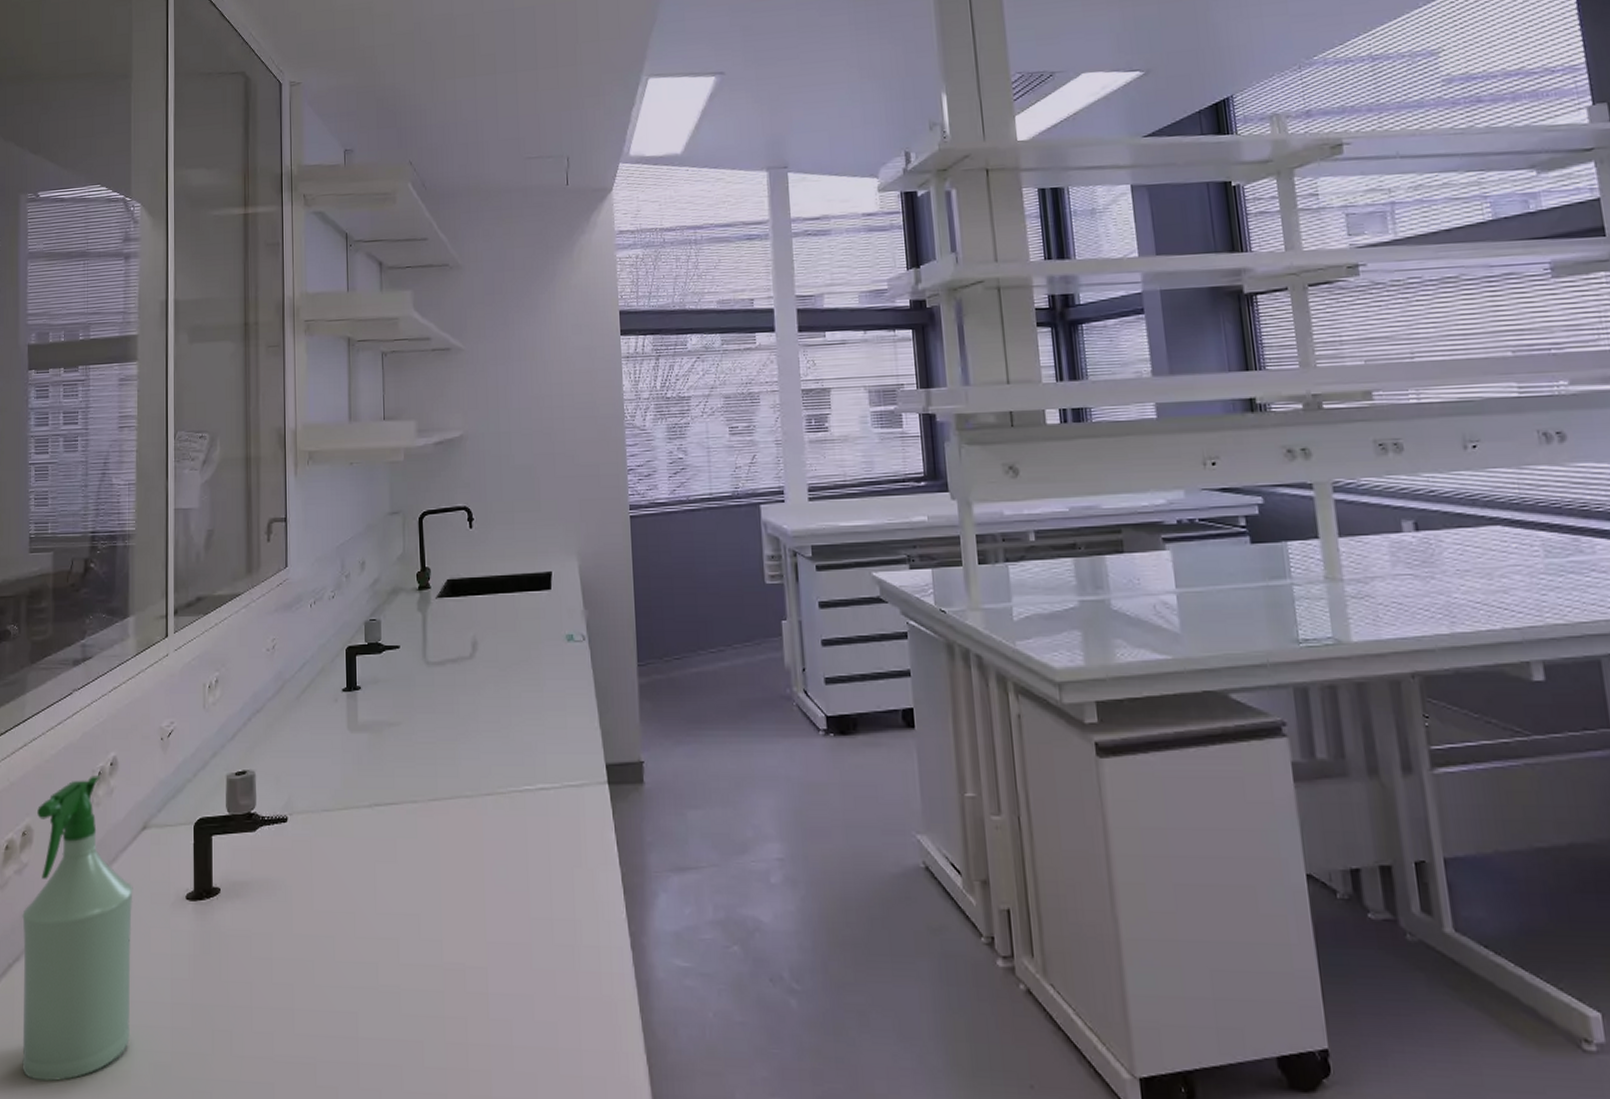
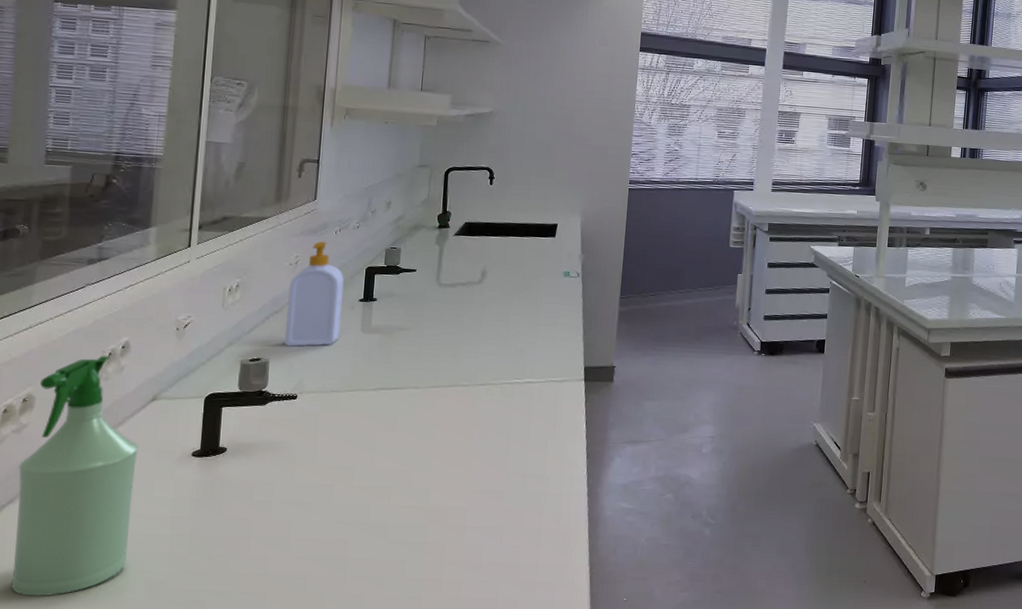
soap bottle: none [268,617,326,754] -> present [284,241,345,347]

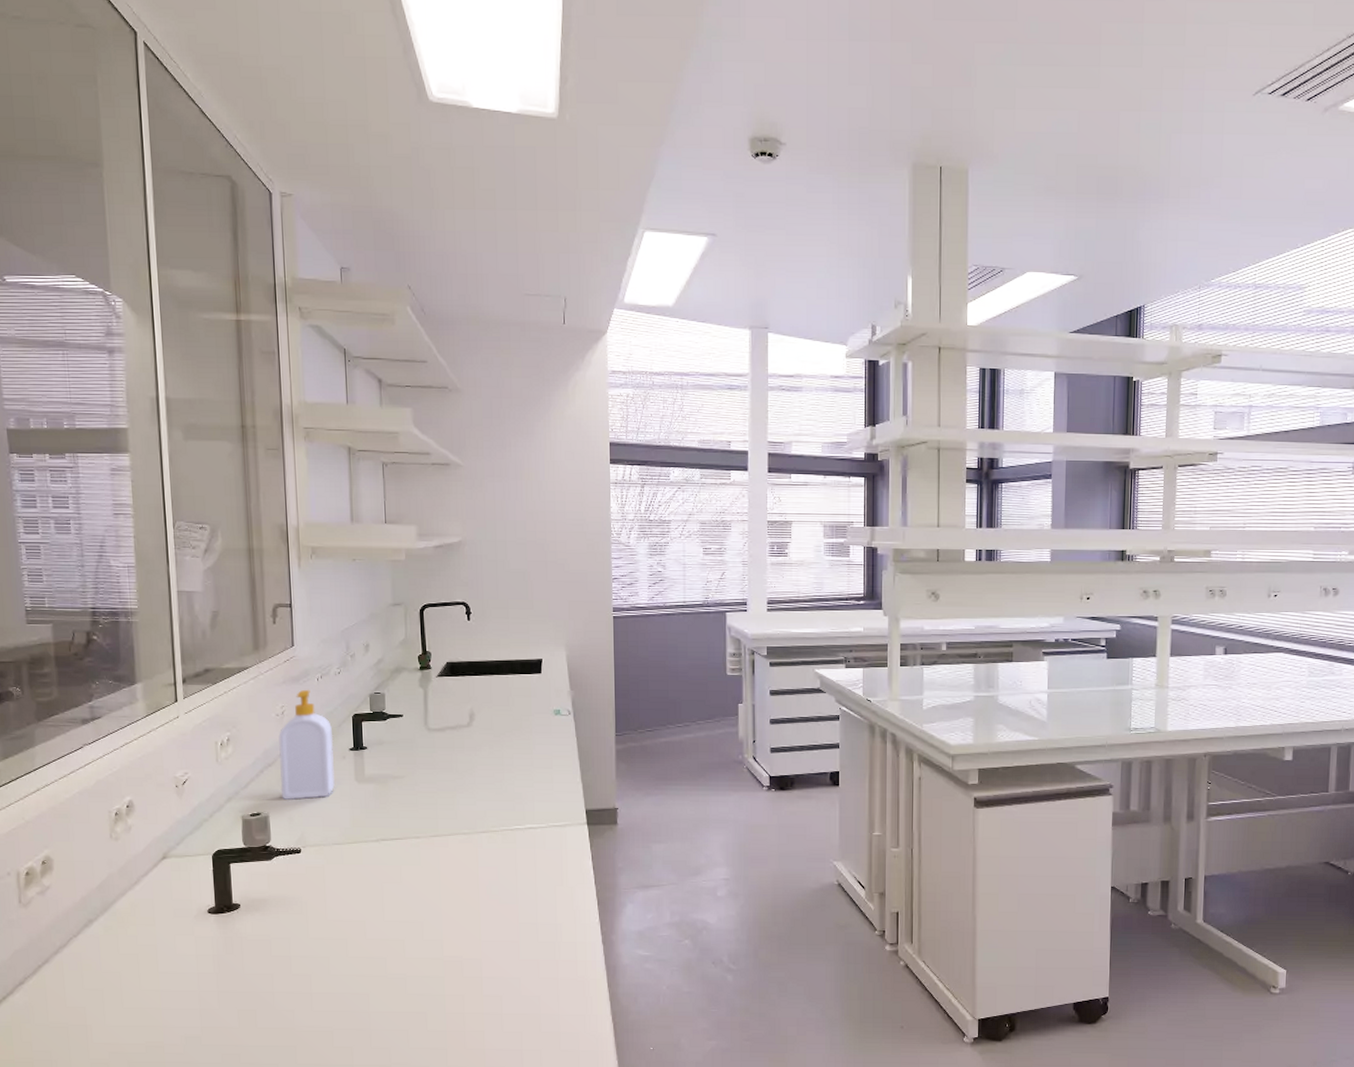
spray bottle: present [11,355,139,597] -> none [48,816,161,1053]

